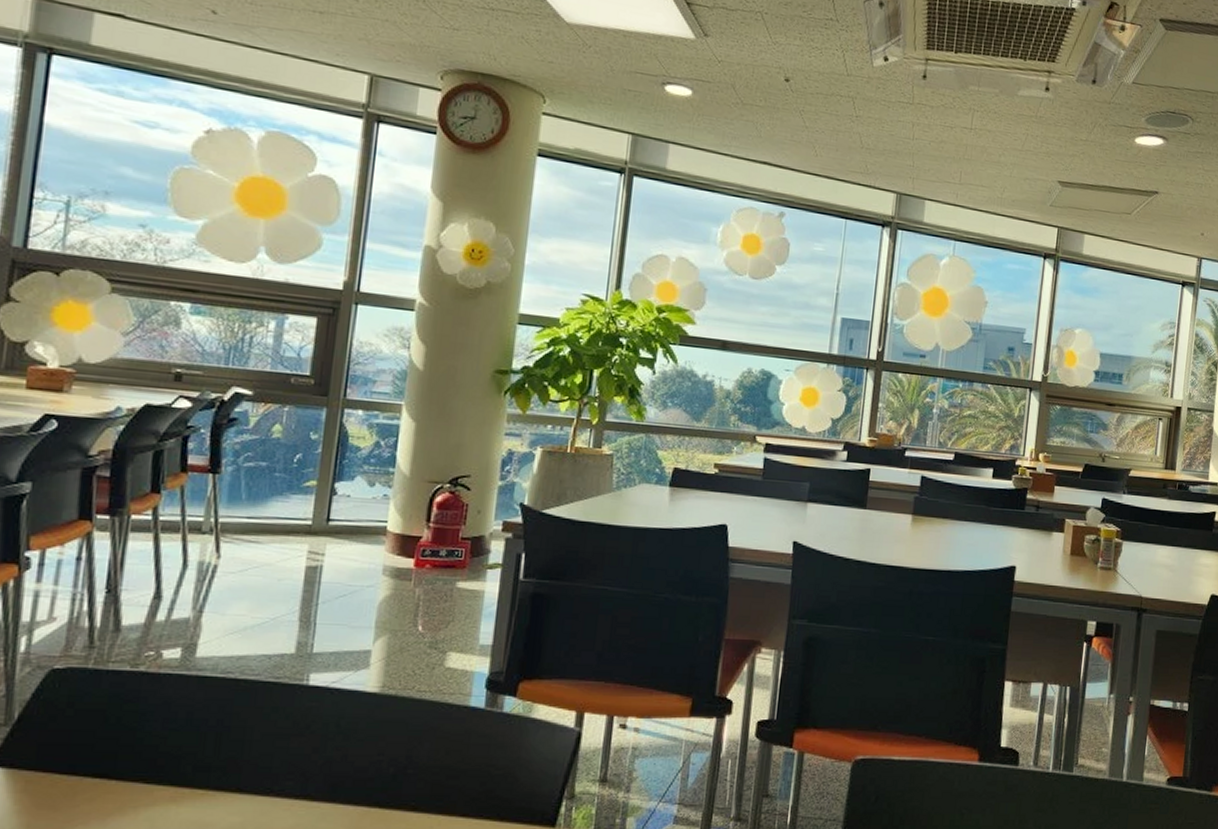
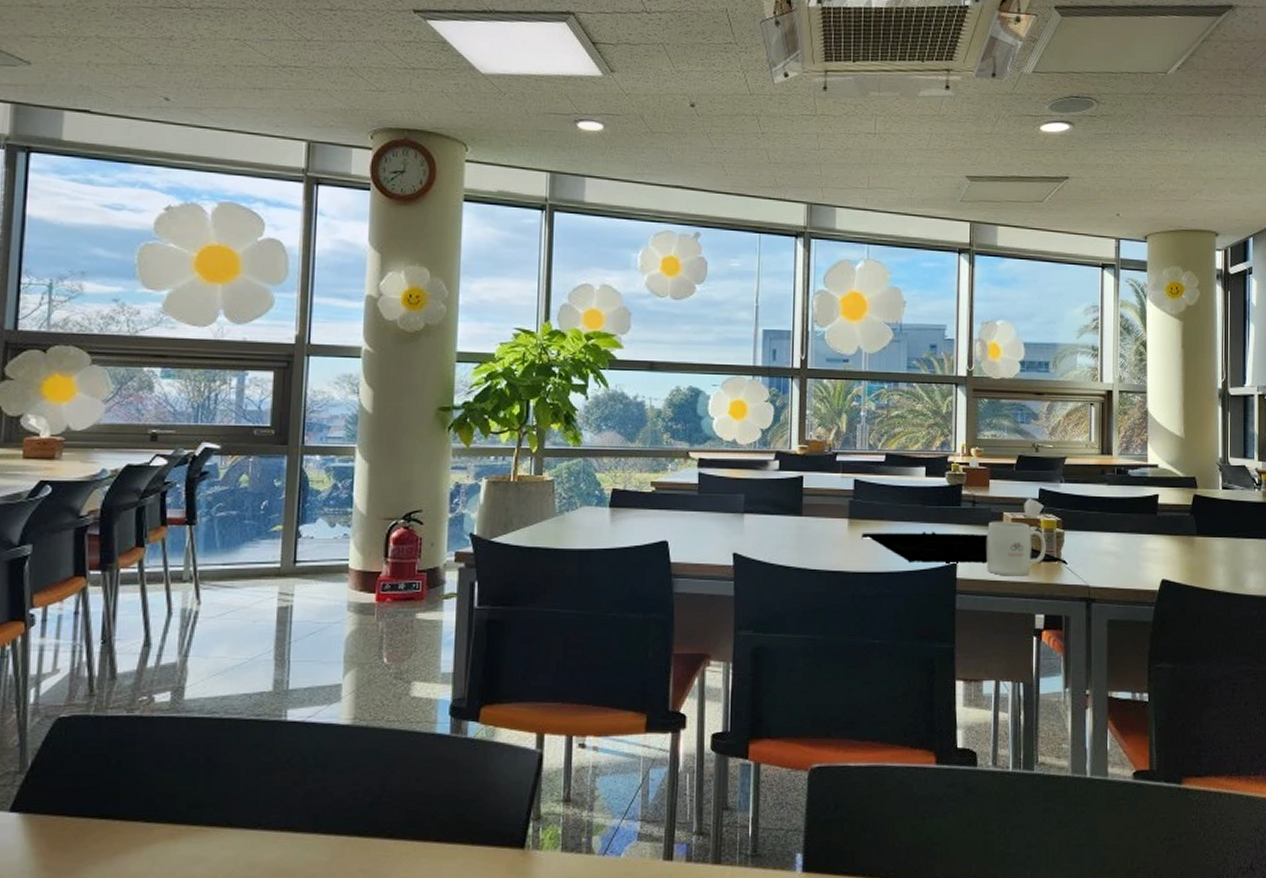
tray: none [924,530,1124,576] -> present [861,532,1068,566]
mug: none [1044,527,1104,583] -> present [985,521,1046,576]

